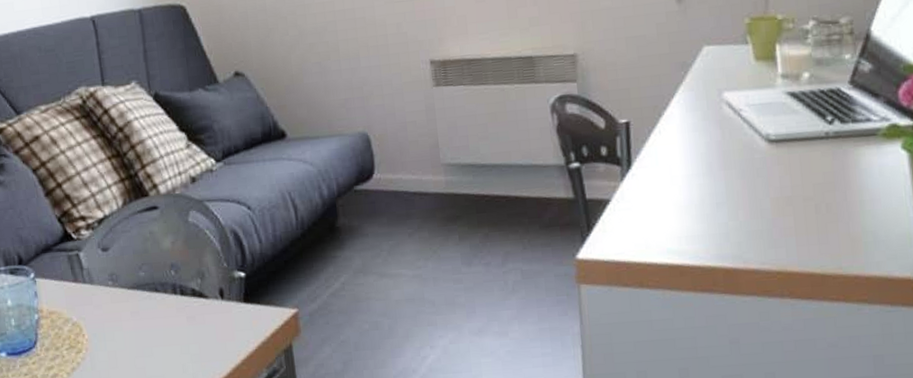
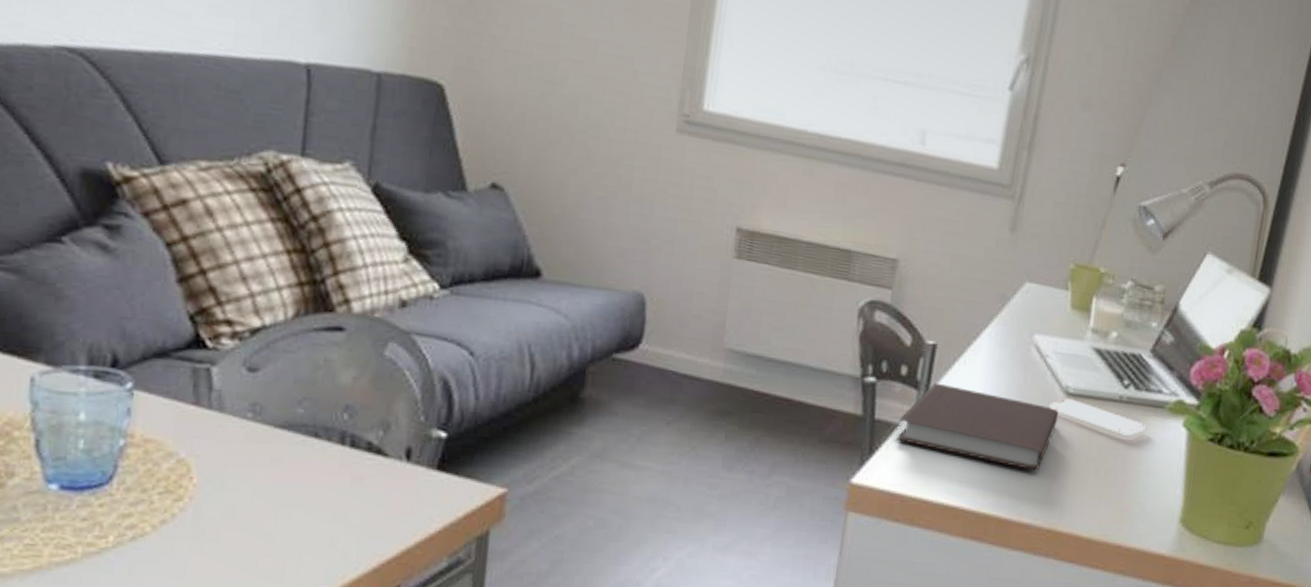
notebook: none [608,156,765,219] -> present [895,383,1059,471]
smartphone: none [753,145,861,169] -> present [1049,398,1146,436]

